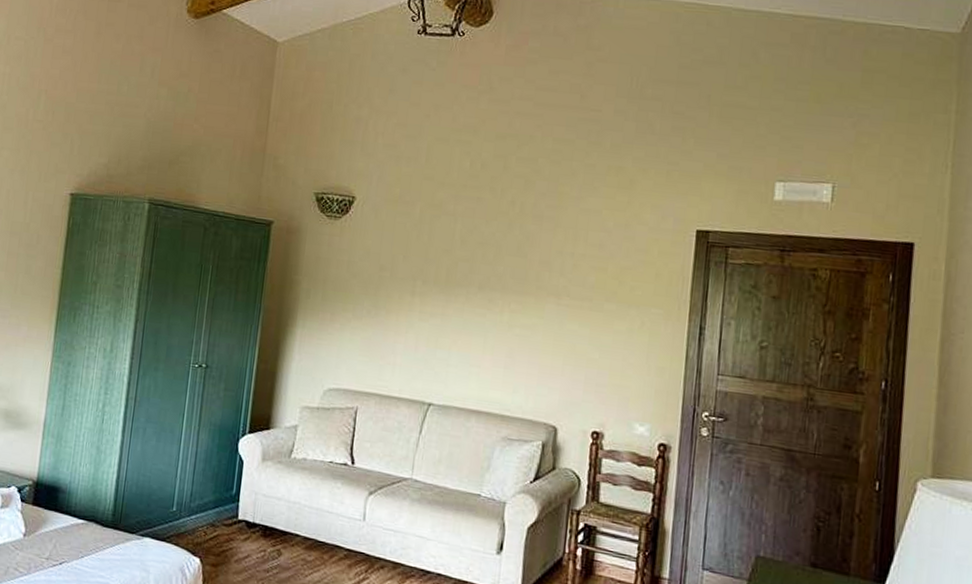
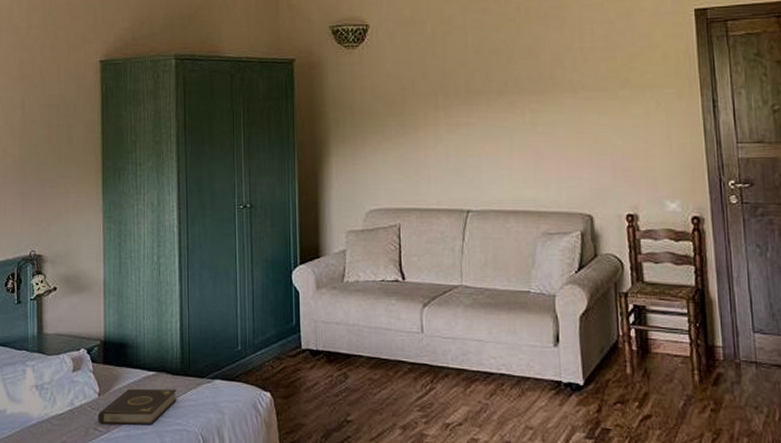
book: none [19,534,104,574] -> present [98,388,177,425]

